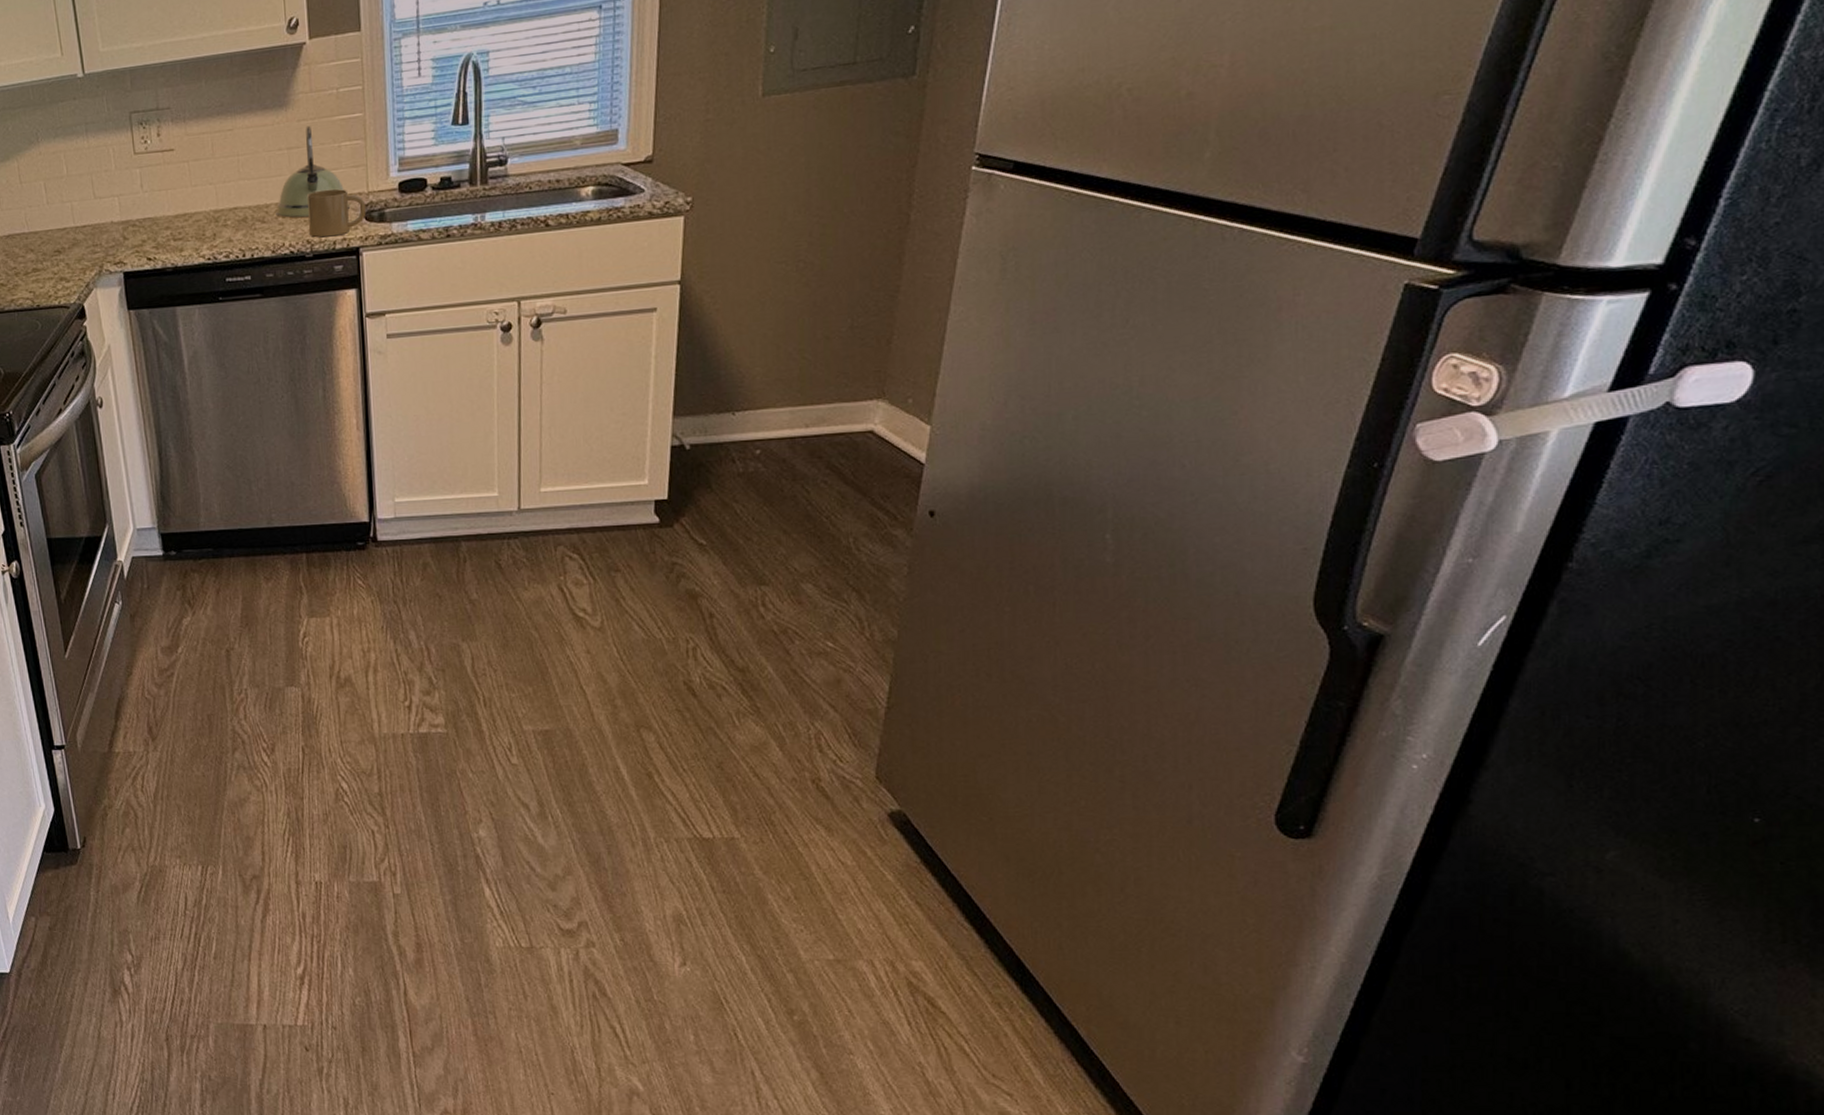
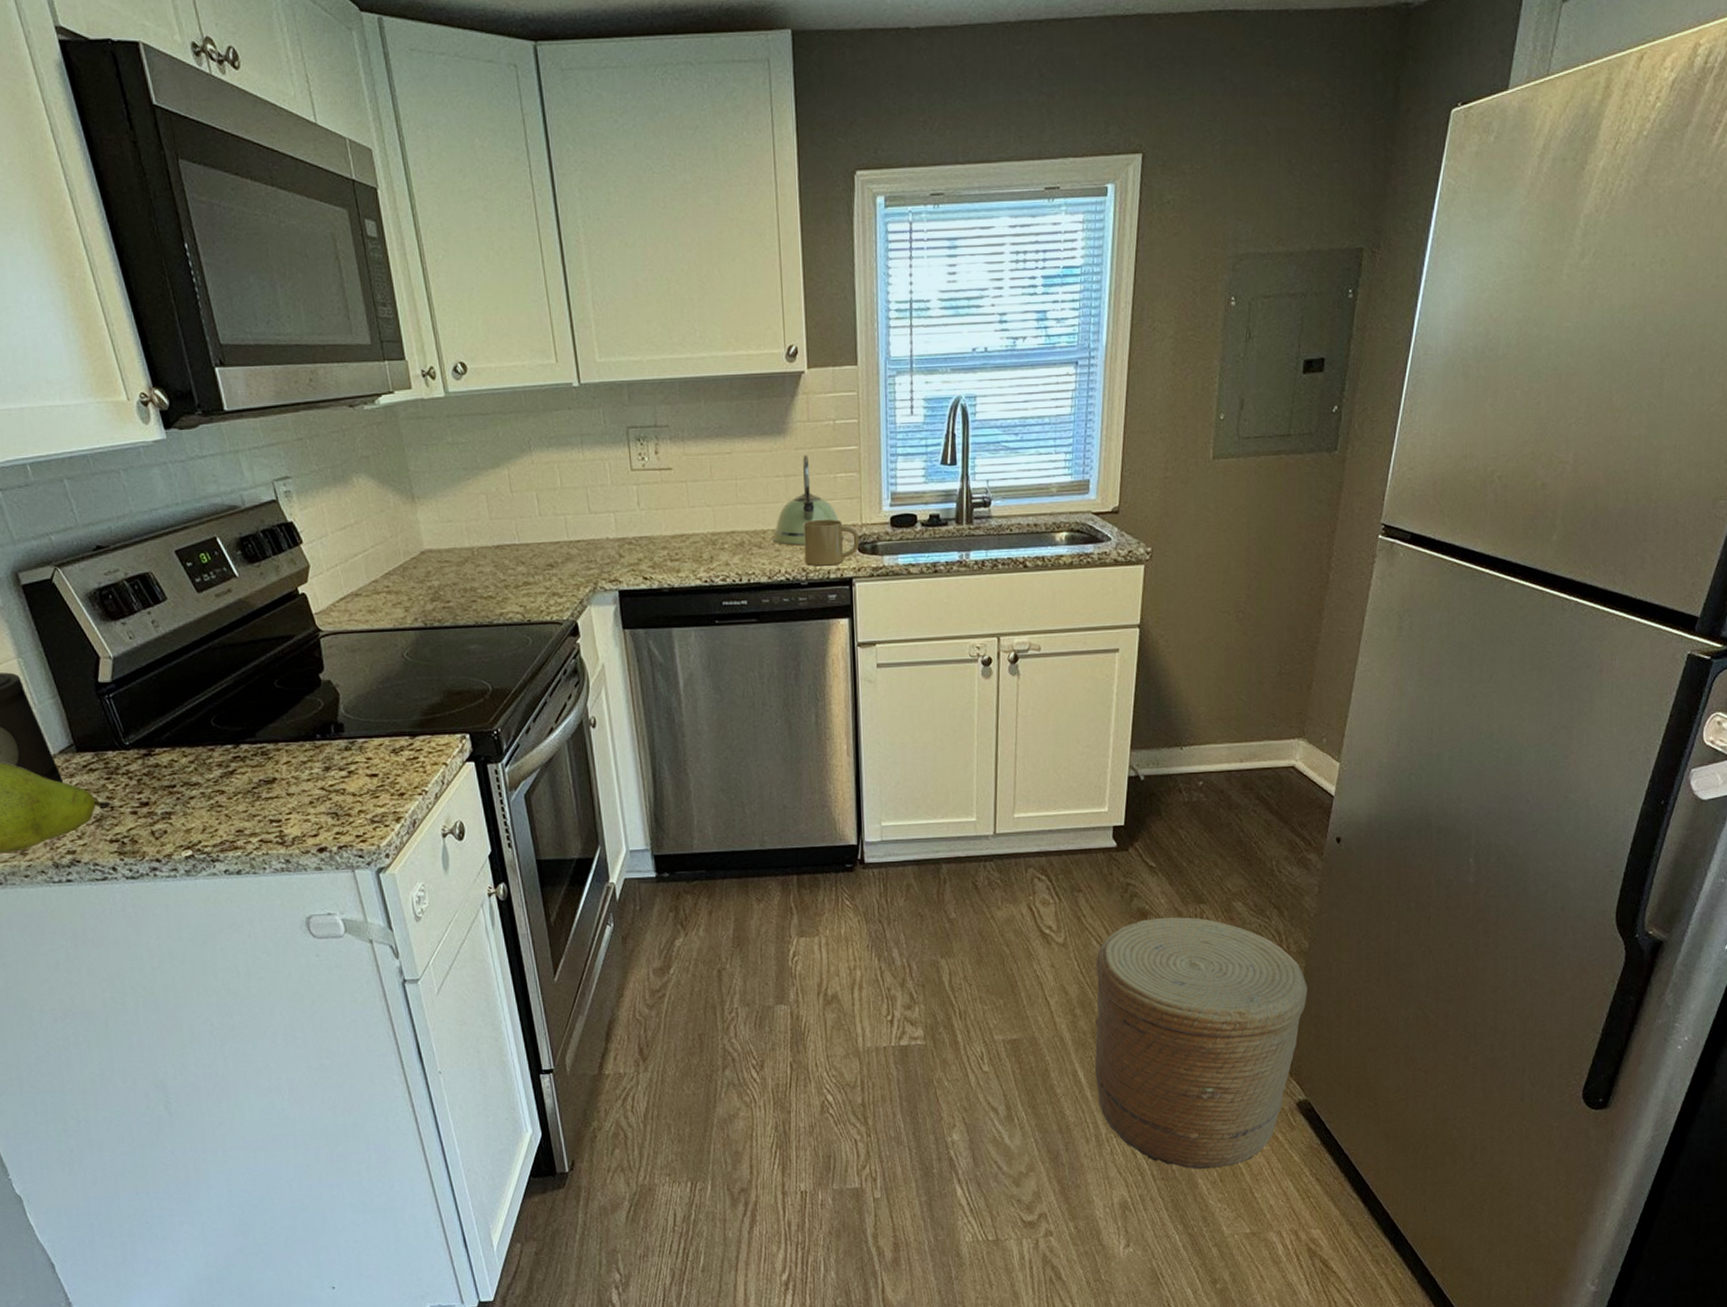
basket: none [638,600,898,883] -> present [1094,917,1307,1169]

